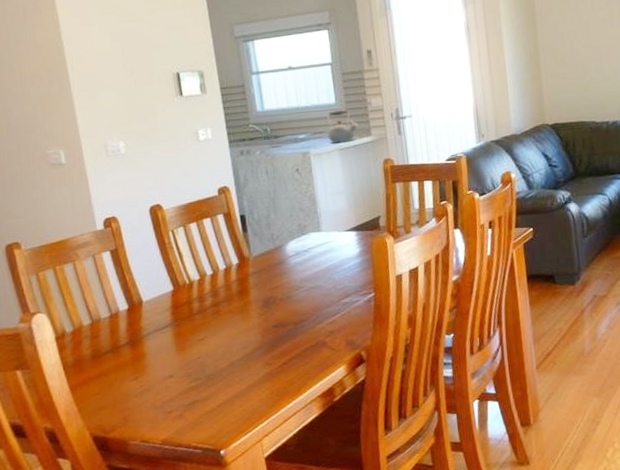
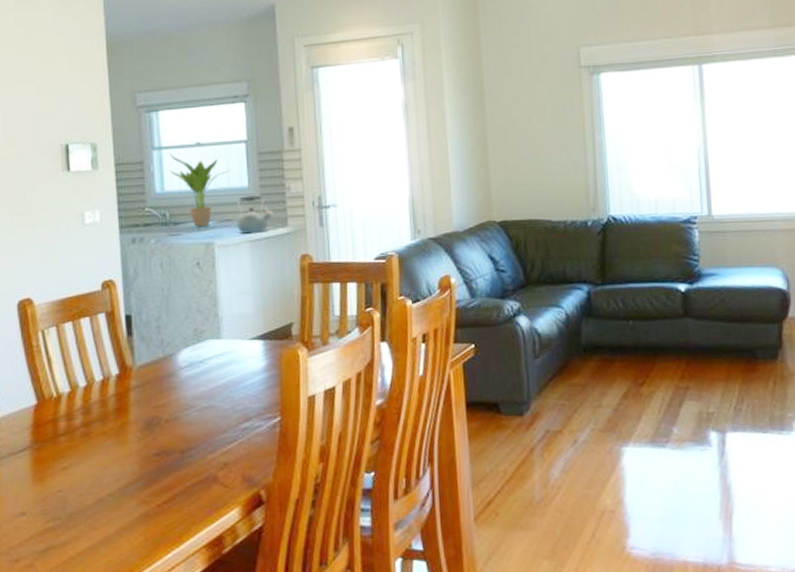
potted plant: none [266,77,320,140] -> present [169,153,231,228]

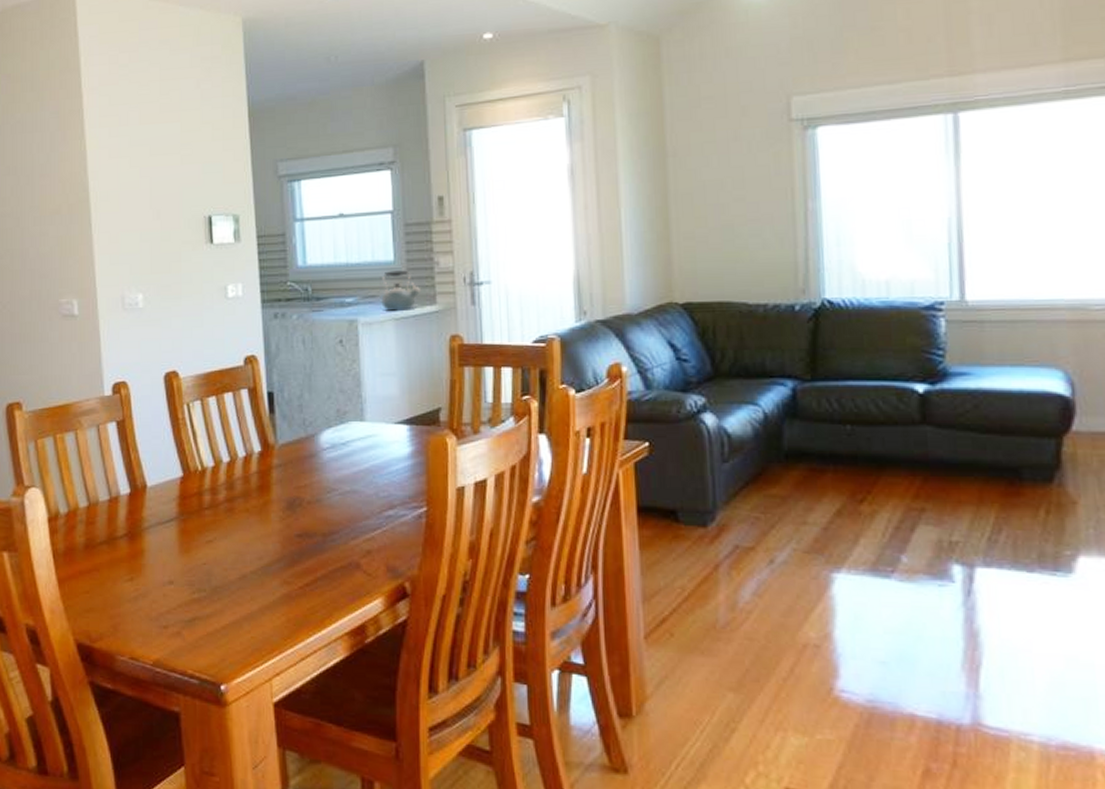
potted plant: present [169,153,231,228] -> none [312,225,376,304]

